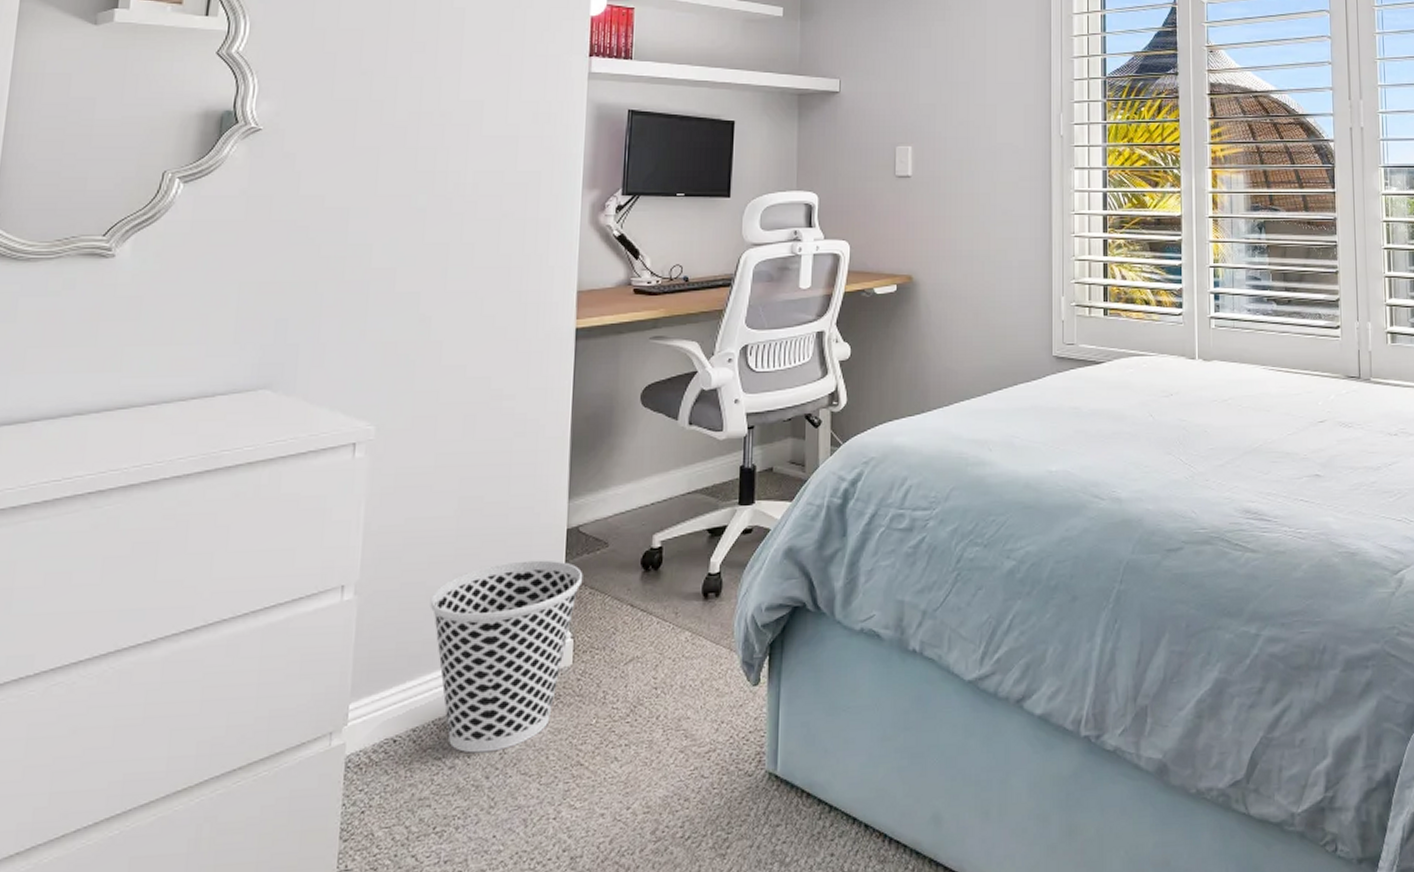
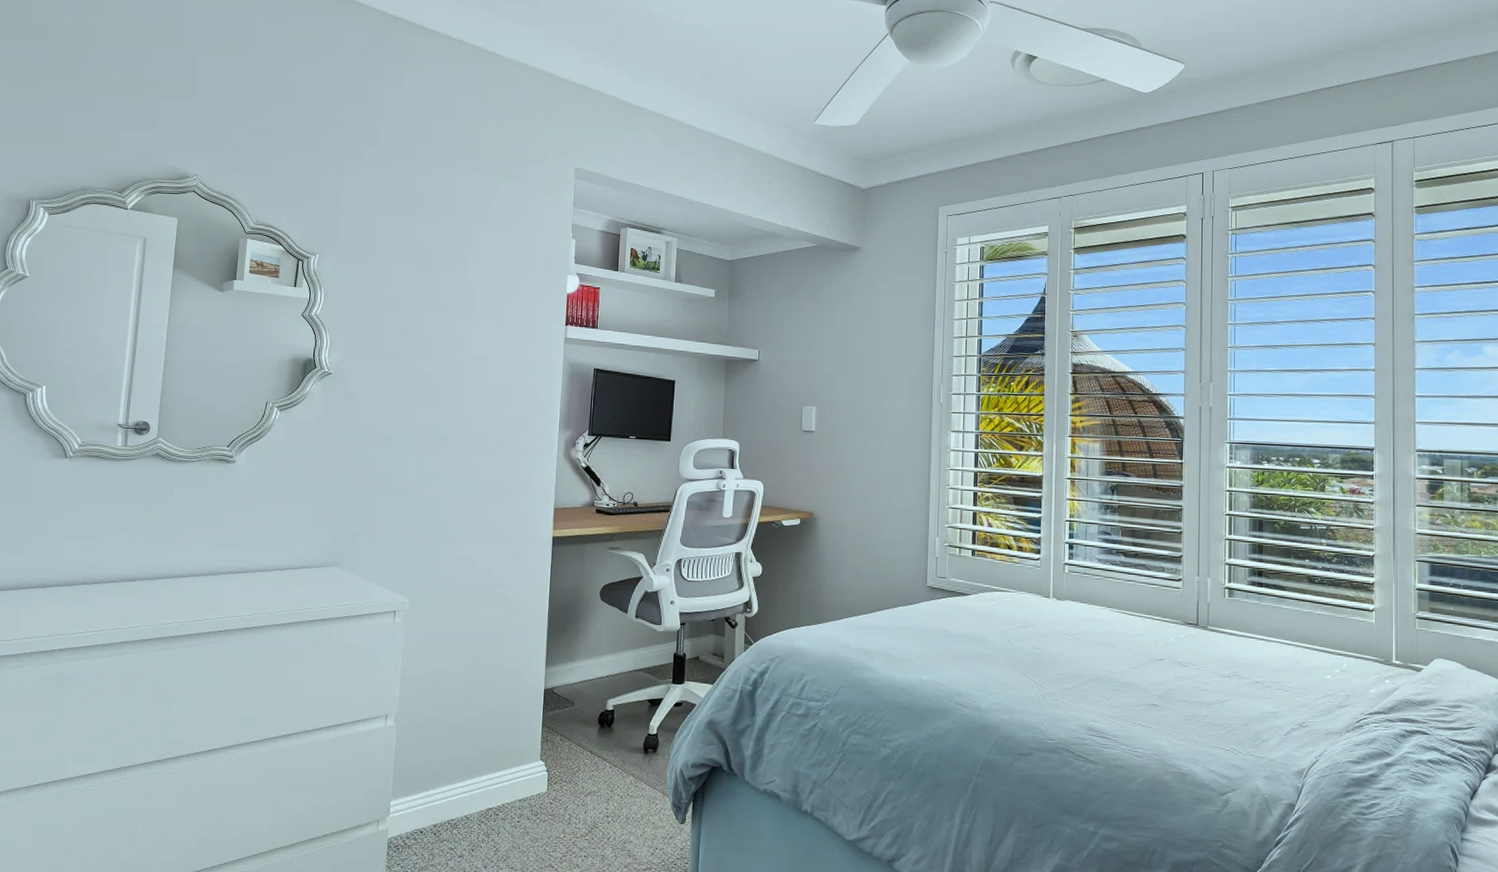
wastebasket: present [430,560,583,753] -> none [446,709,556,849]

